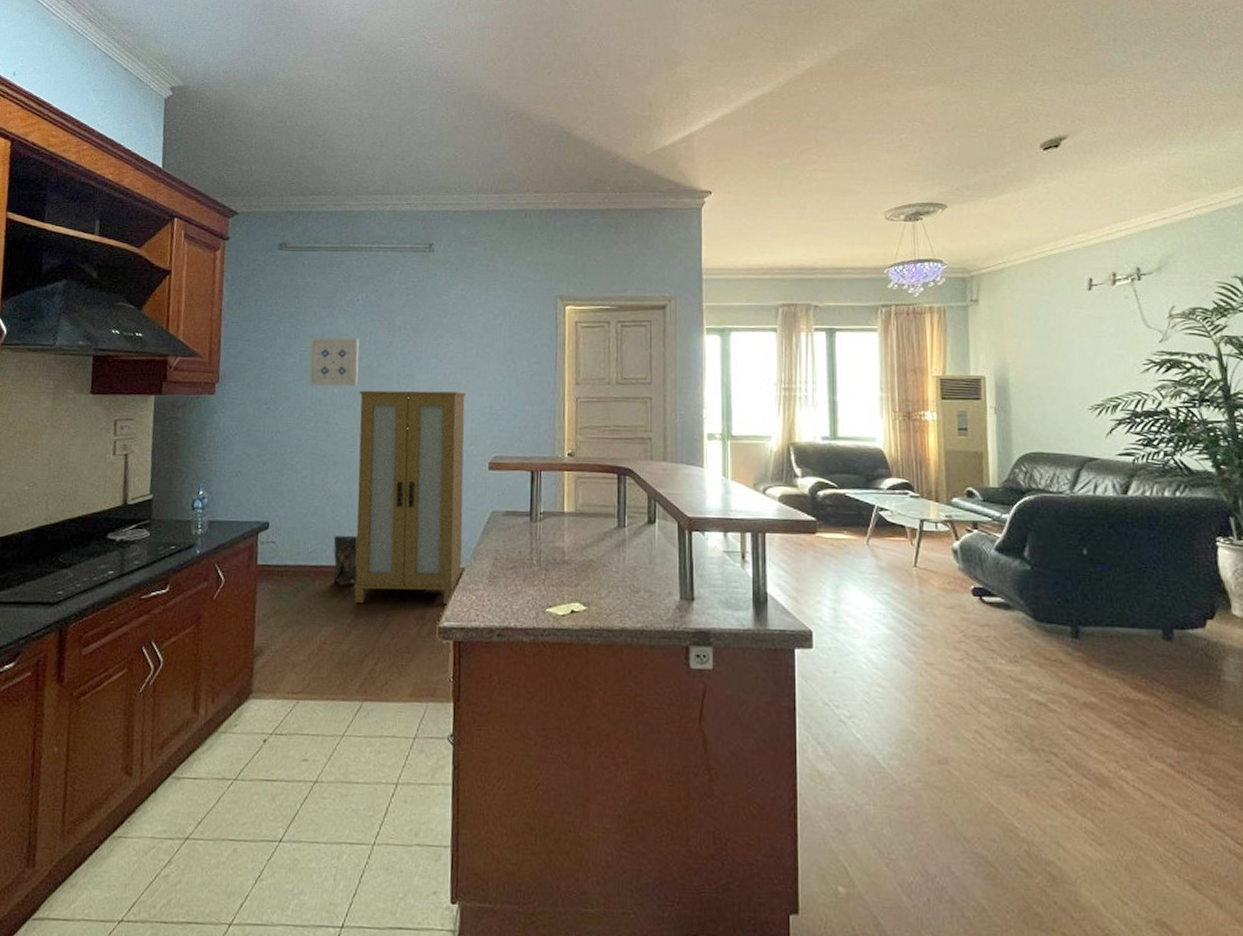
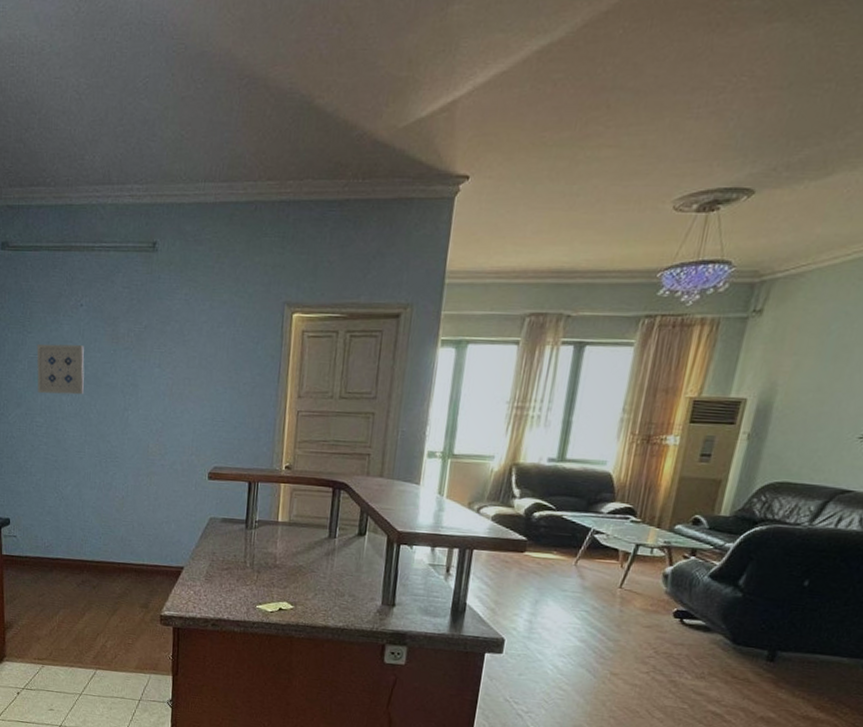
bag: present [333,535,359,584] -> none [67,533,89,575]
cabinet: present [353,390,466,606] -> none [85,398,188,598]

